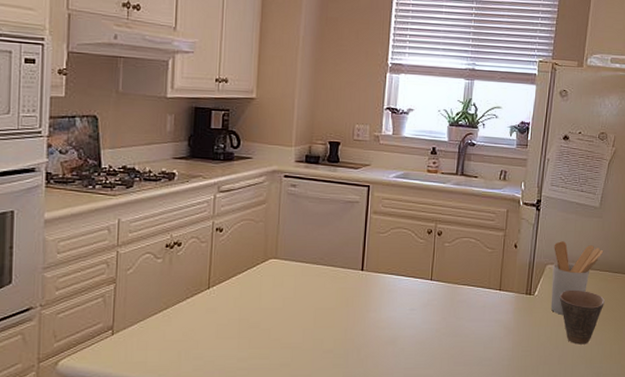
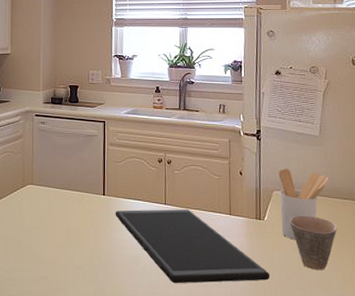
cutting board: none [373,285,534,365] -> present [115,209,270,284]

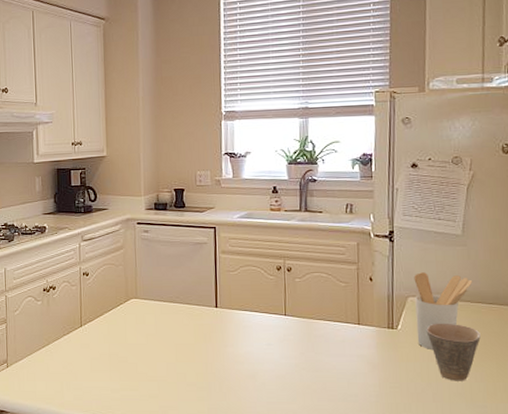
cutting board: present [115,209,270,284] -> none [229,320,404,399]

